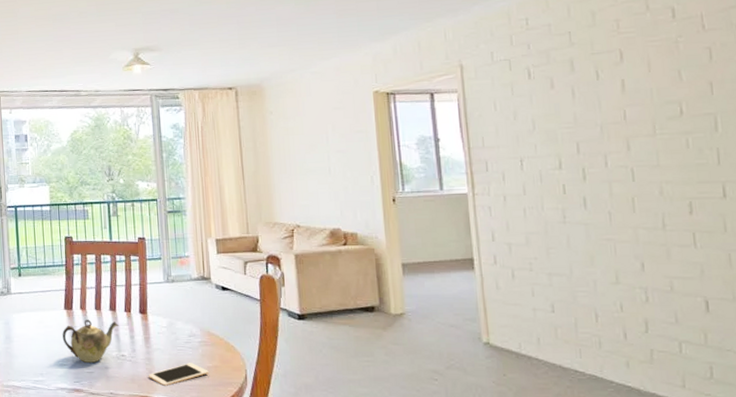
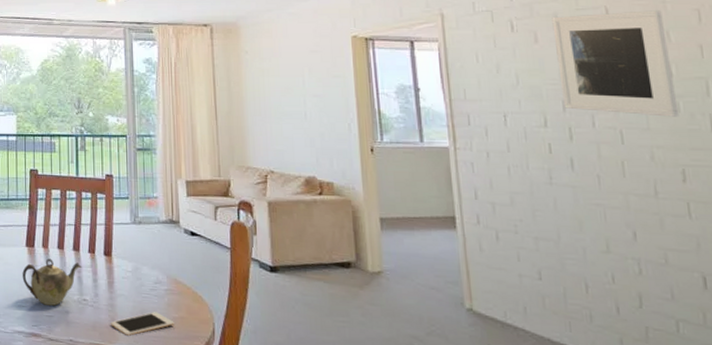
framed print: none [568,50,688,153] -> present [552,10,680,117]

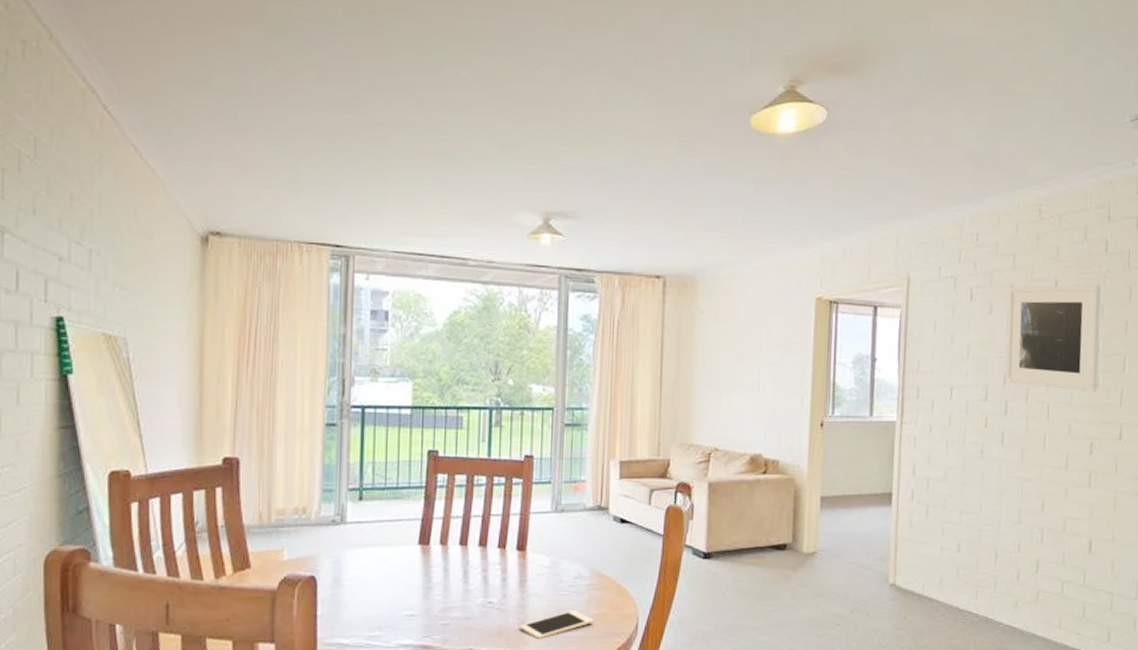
teapot: present [22,258,82,306] -> none [412,557,489,612]

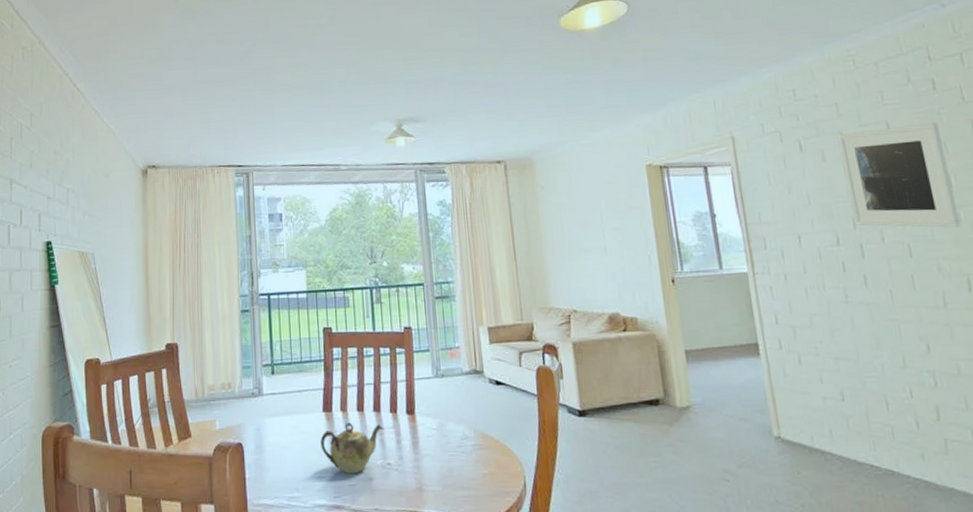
teapot: none [412,557,489,612] -> present [320,422,384,474]
cell phone: present [520,610,594,638] -> none [417,470,484,498]

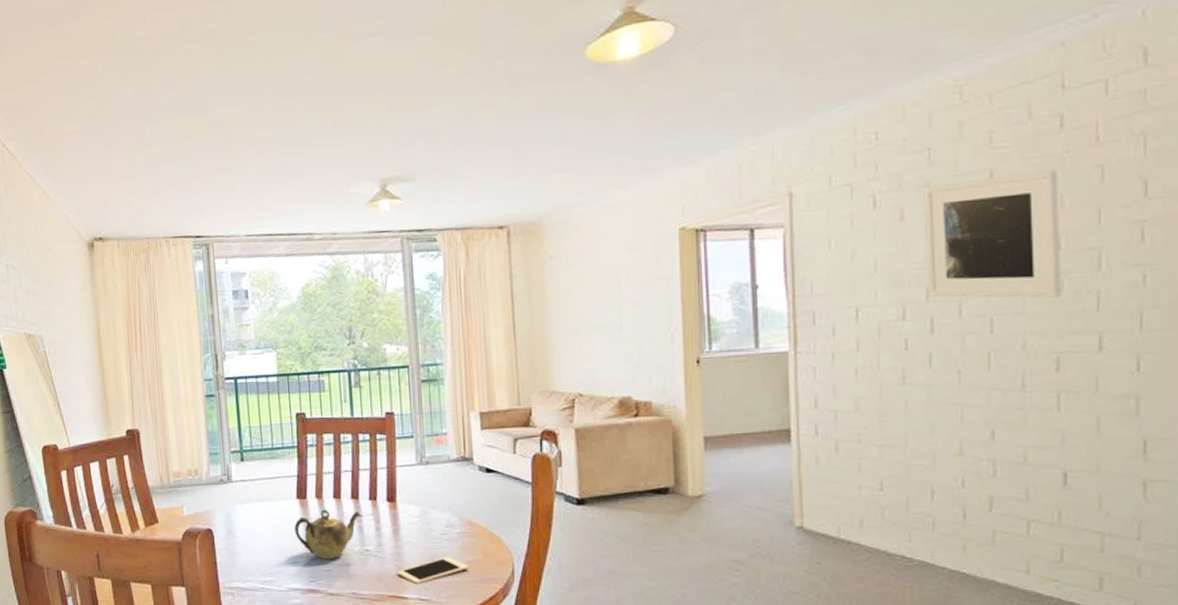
cell phone: none [417,470,484,498] -> present [398,557,469,584]

